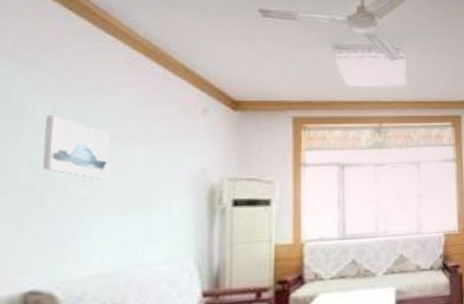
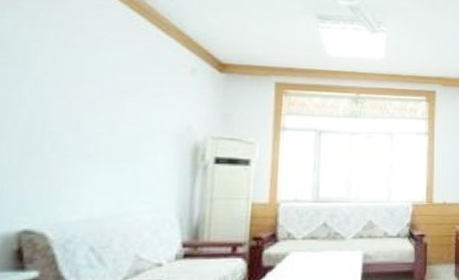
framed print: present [43,115,111,179] -> none [41,66,105,130]

